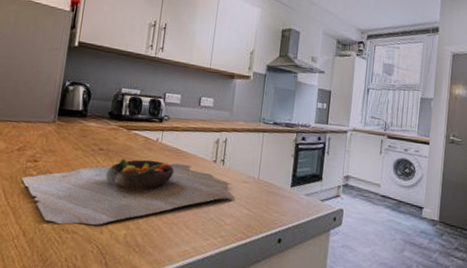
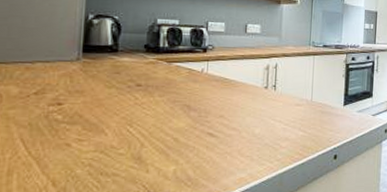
cutting board: present [22,158,235,225] -> none [44,92,289,169]

